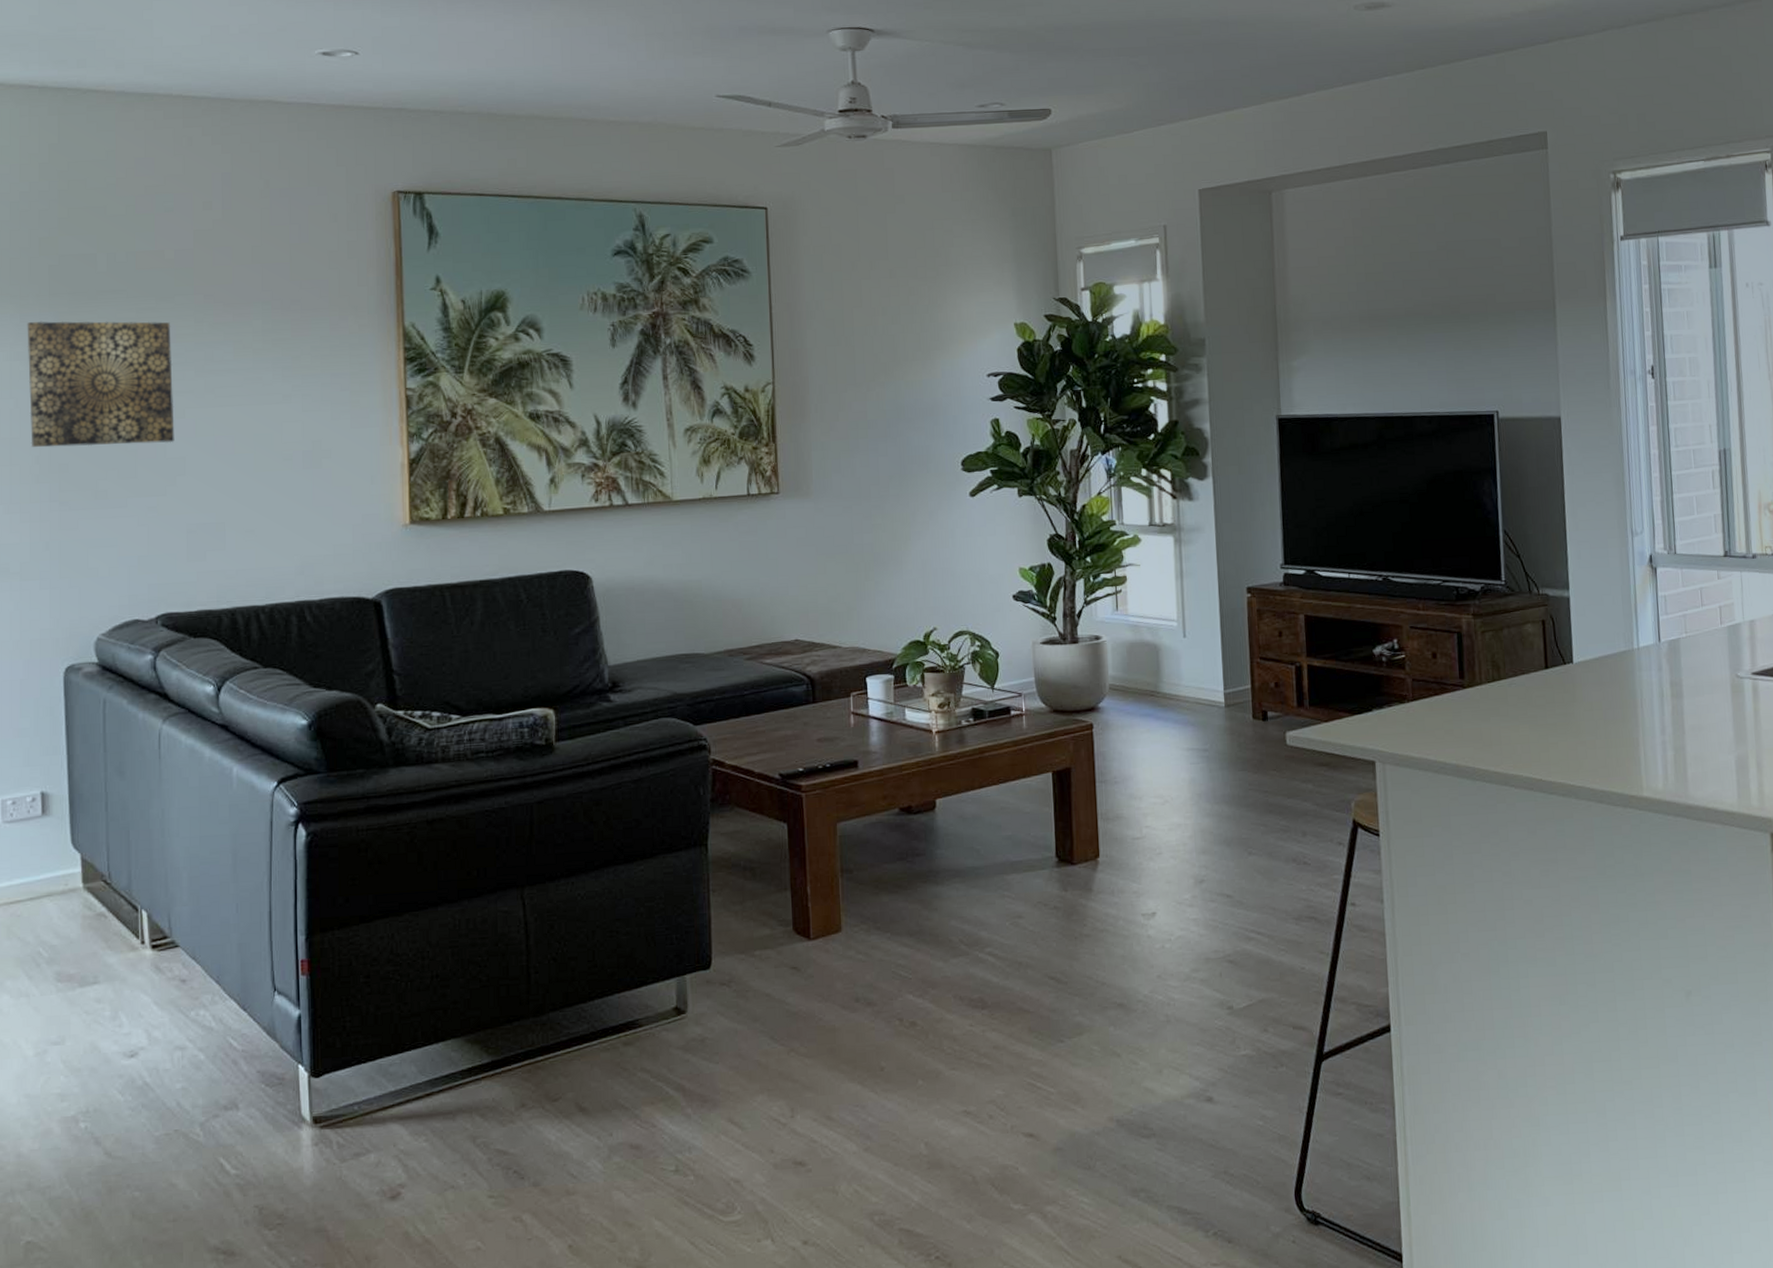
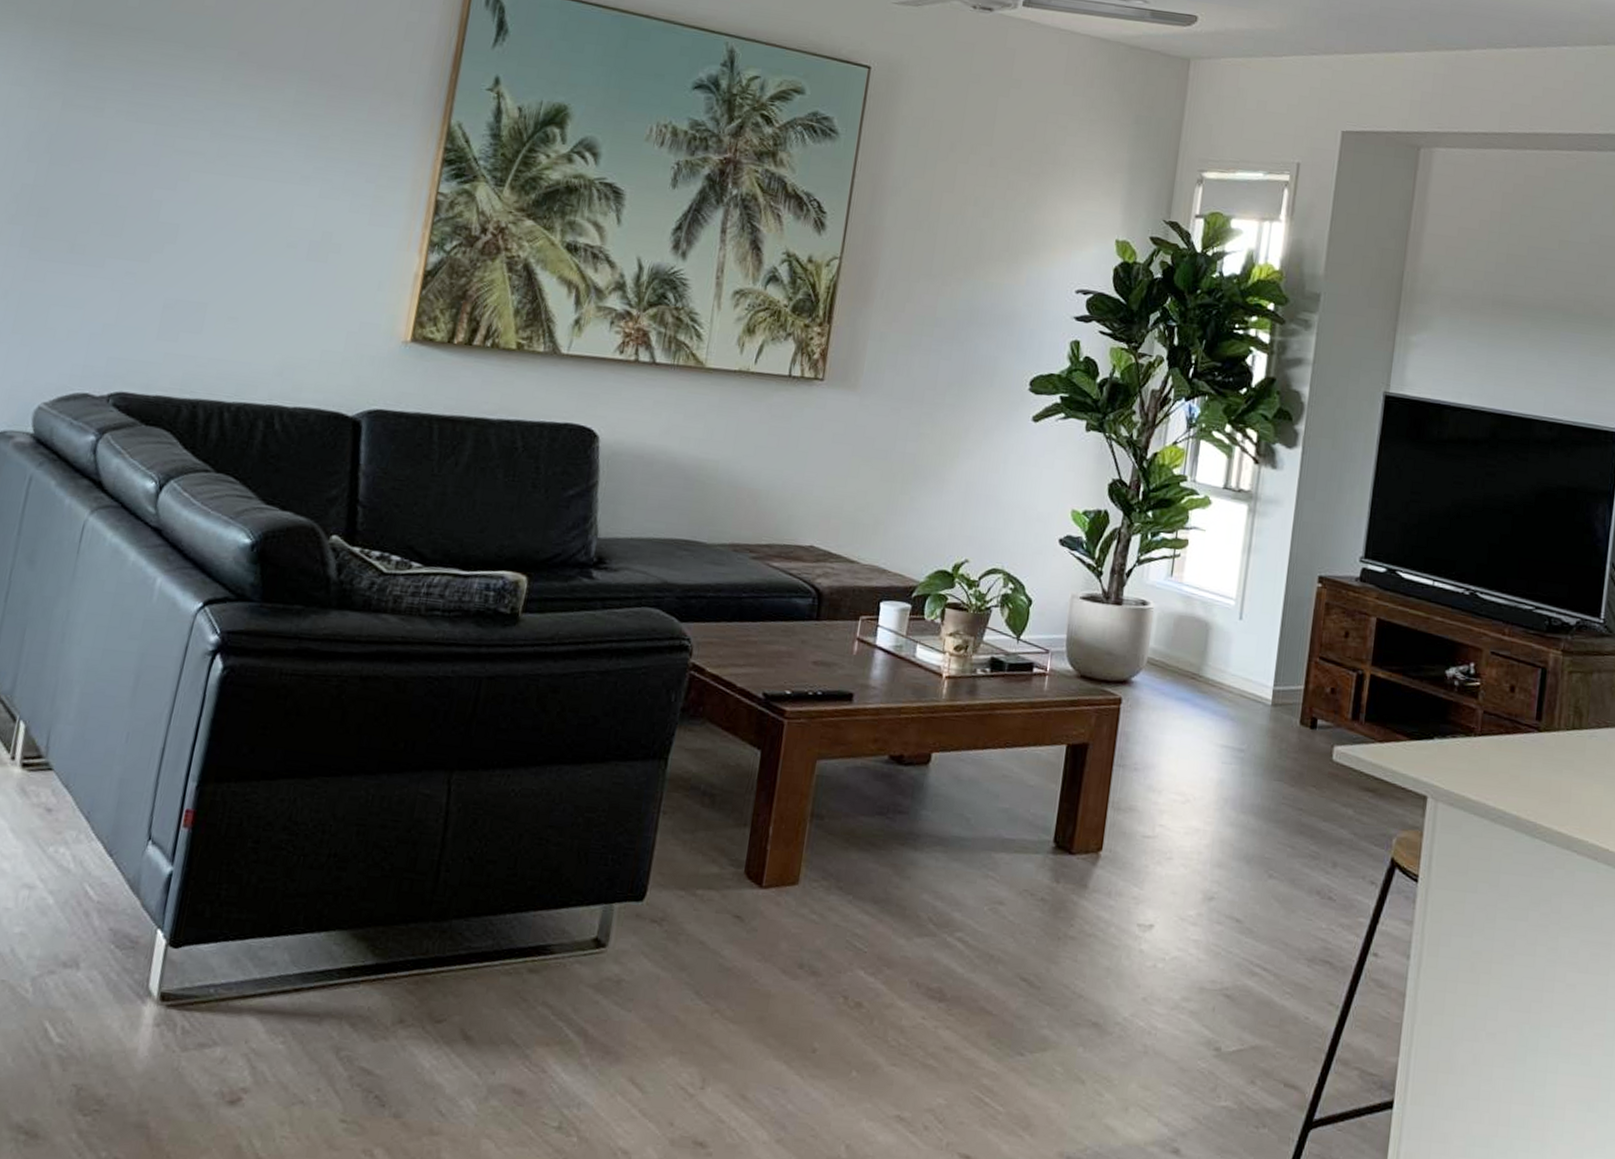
wall art: present [27,321,175,448] -> none [13,47,195,206]

